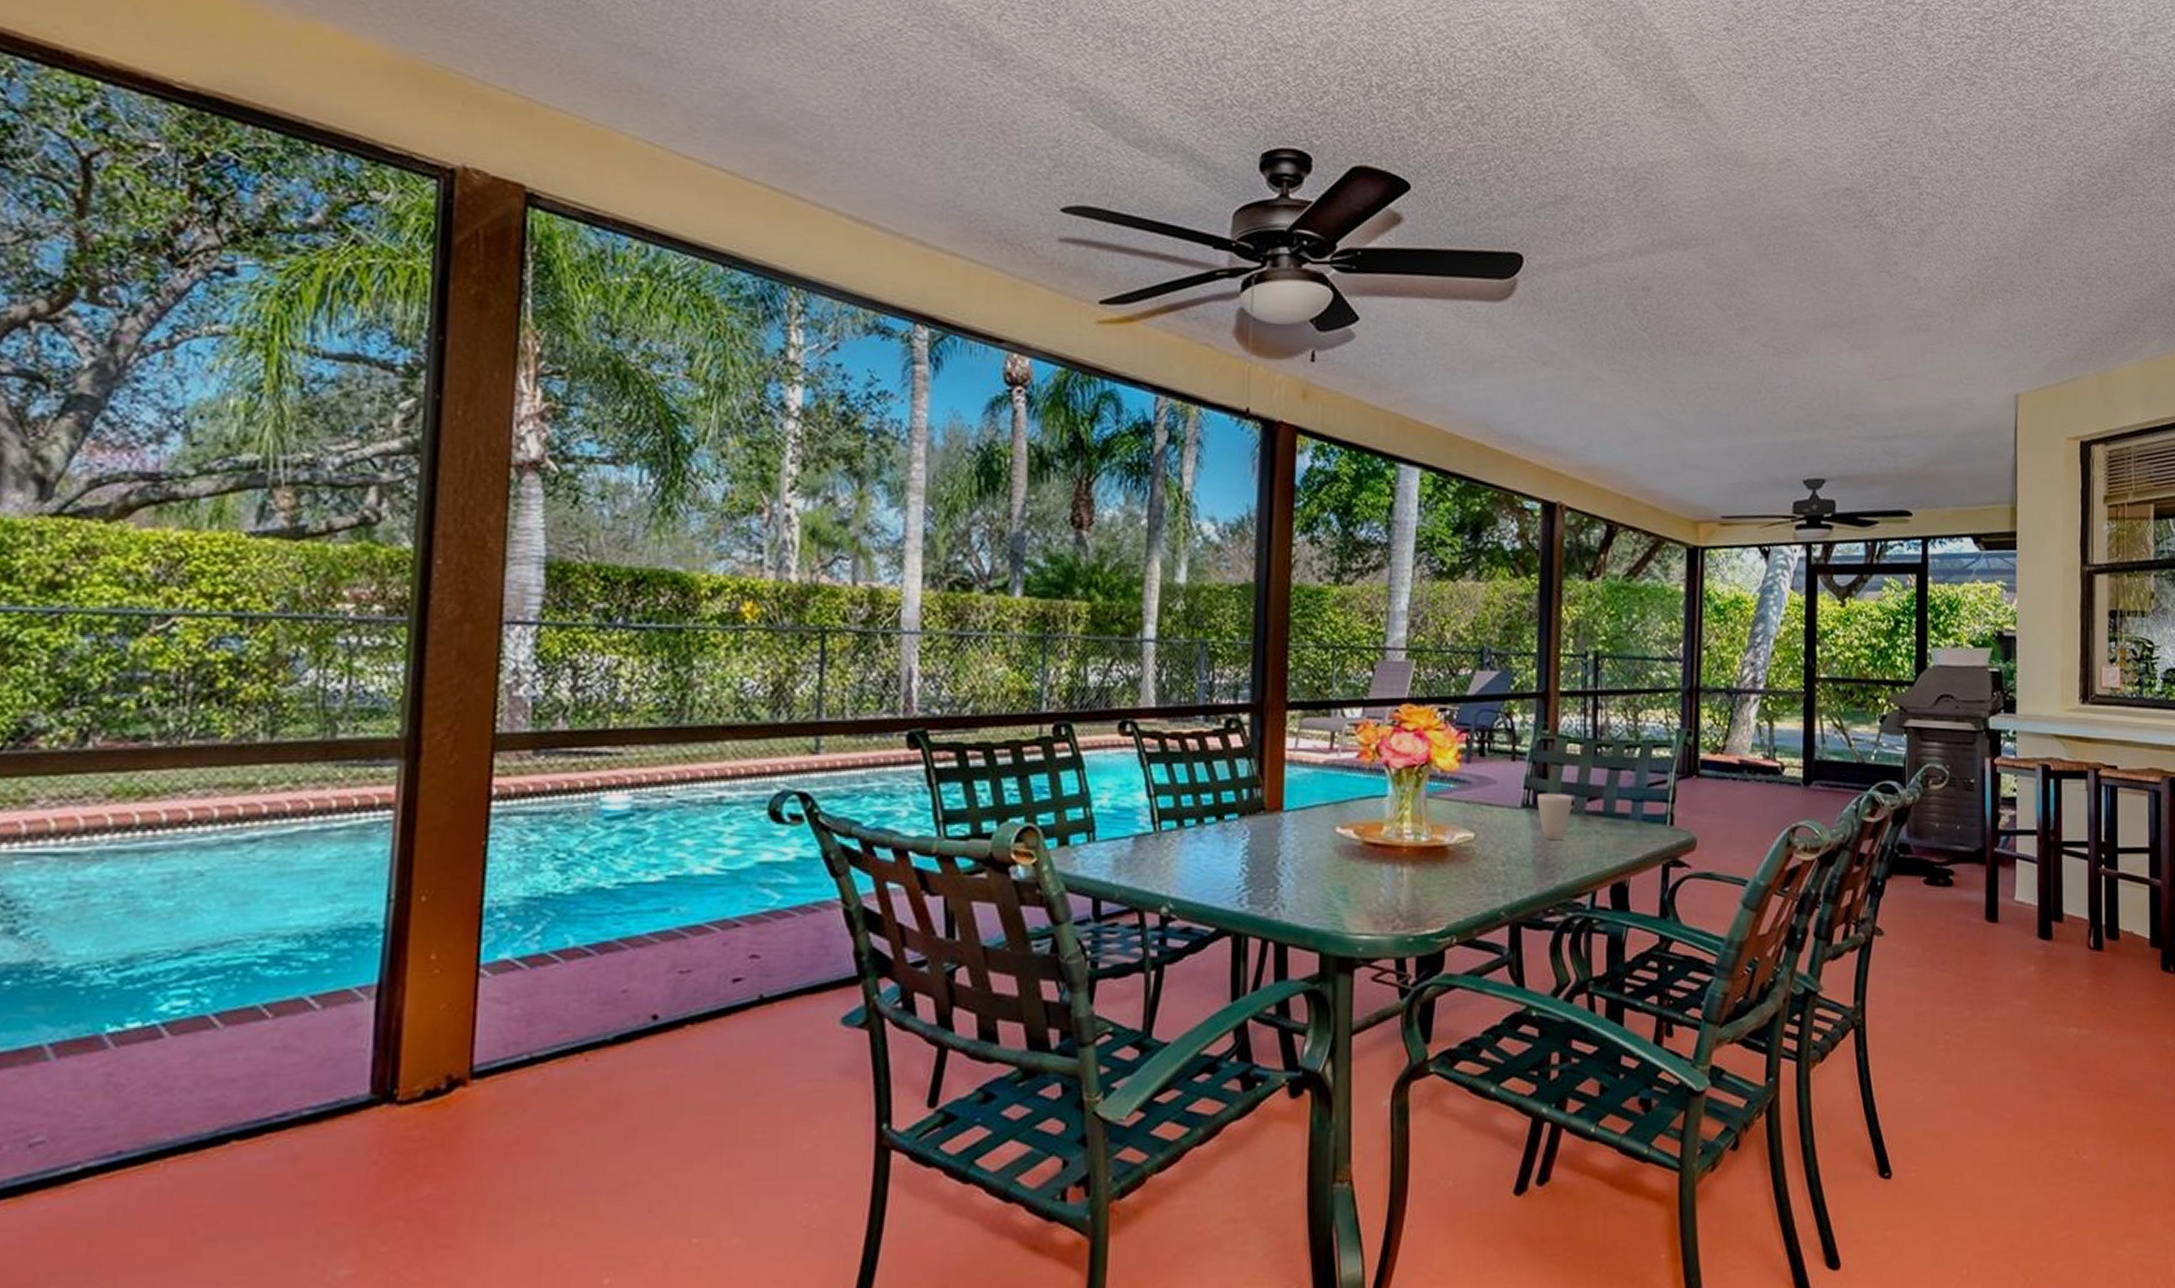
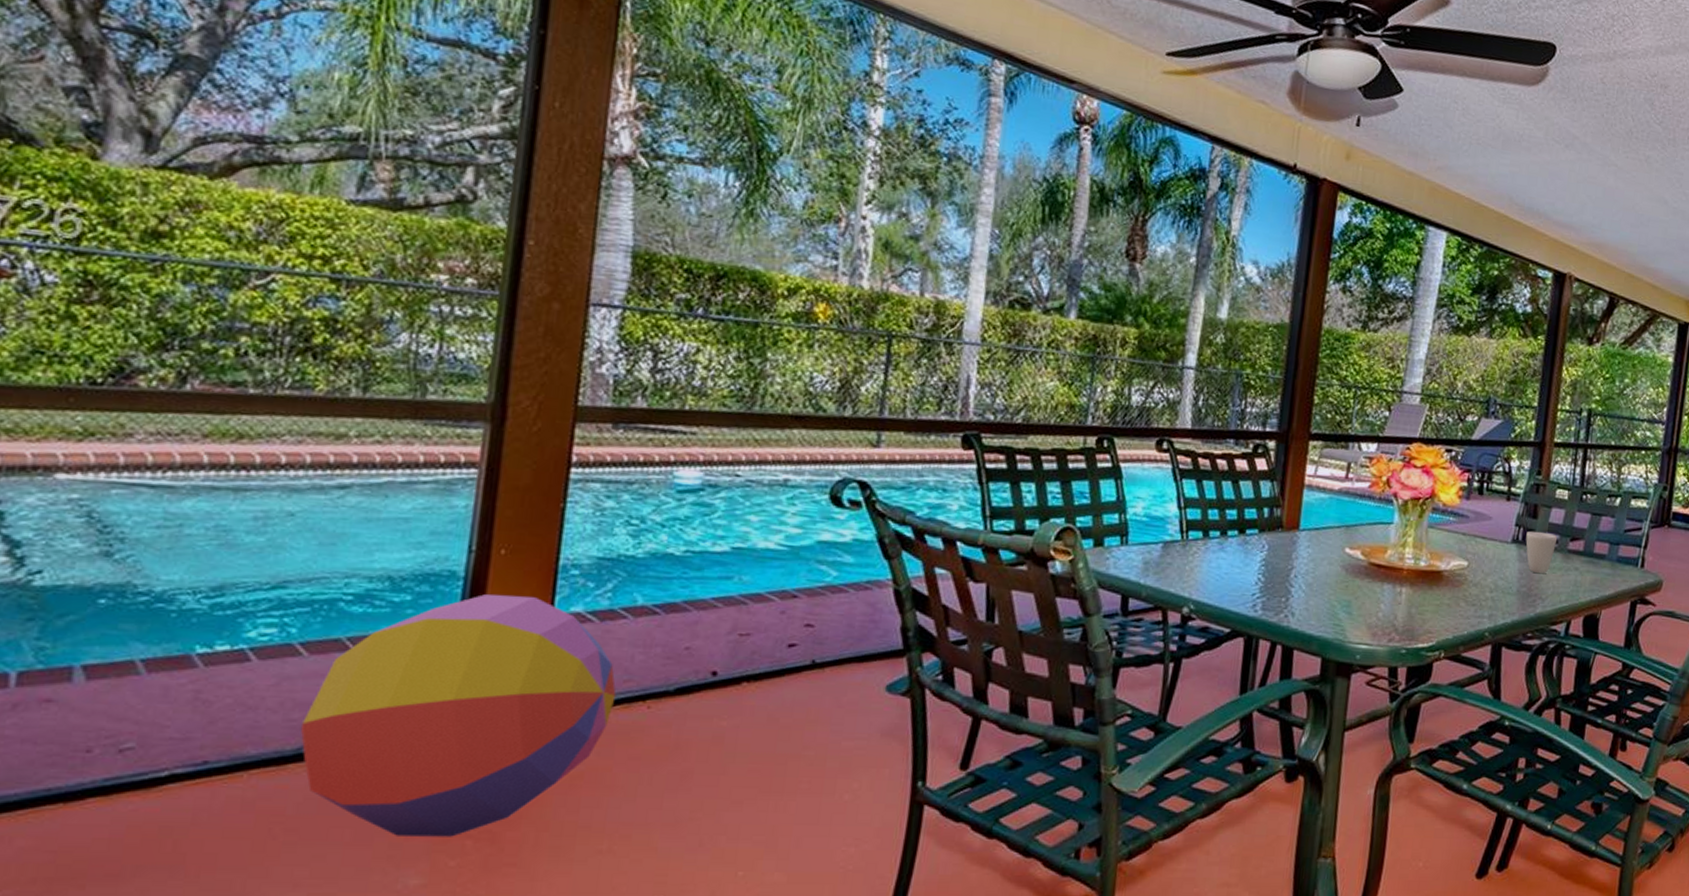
beachball: none [217,946,551,1222] -> present [300,594,617,837]

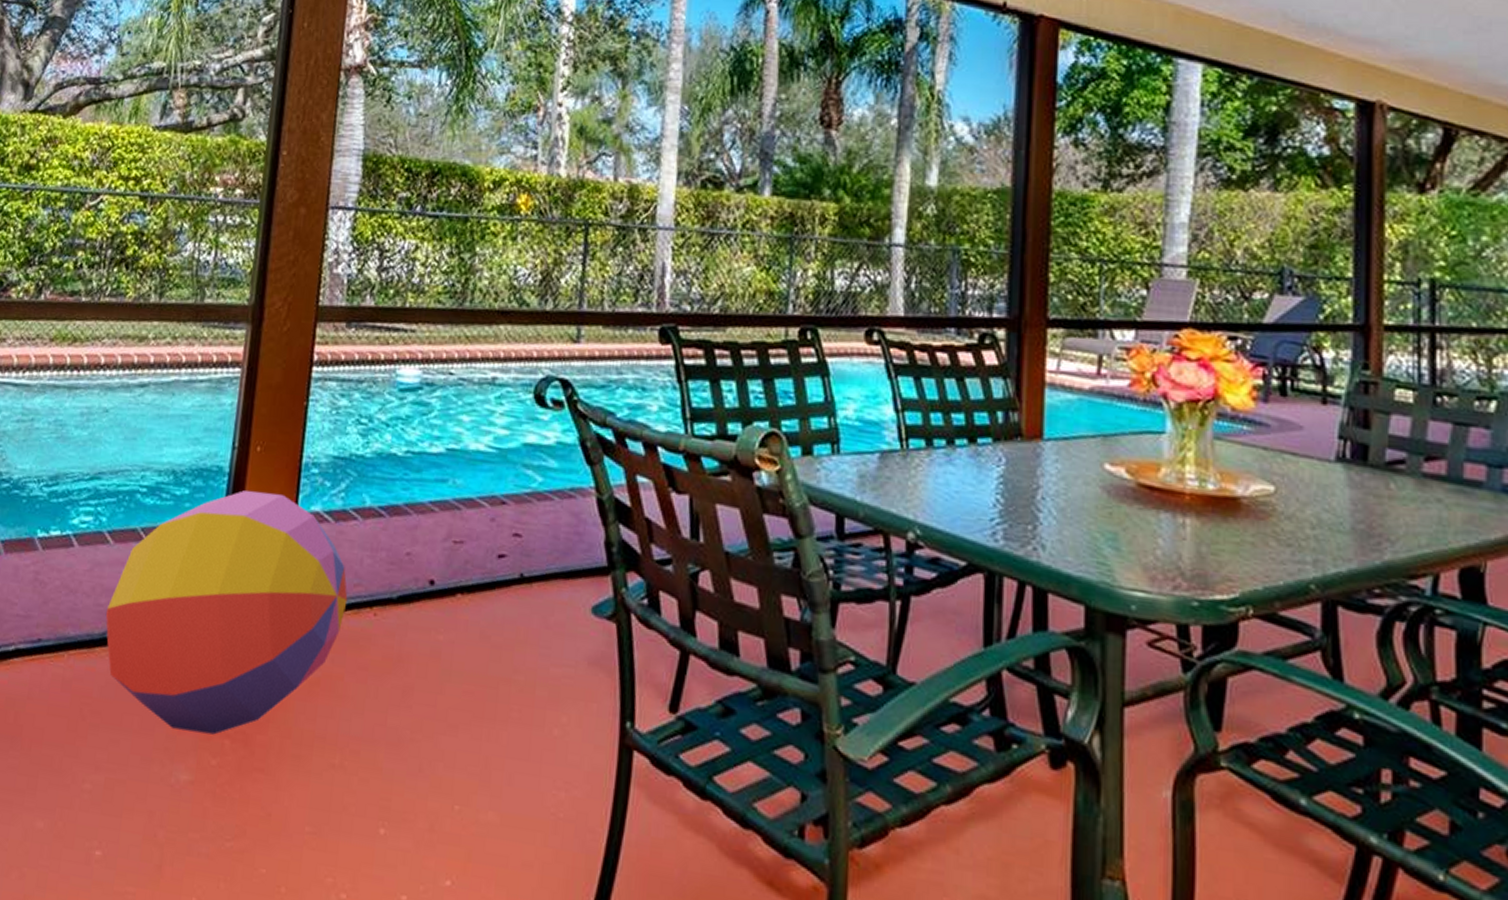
cup: present [1525,531,1558,574] -> none [1356,445,1405,507]

